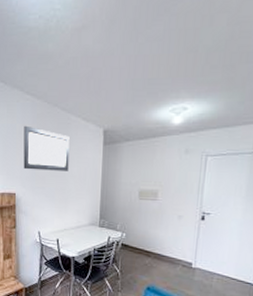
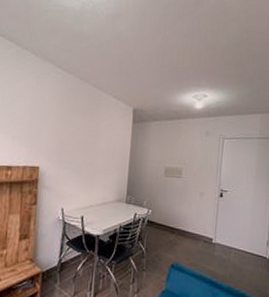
wall art: present [23,125,70,171] -> none [50,98,100,146]

